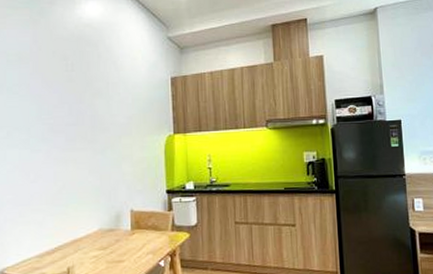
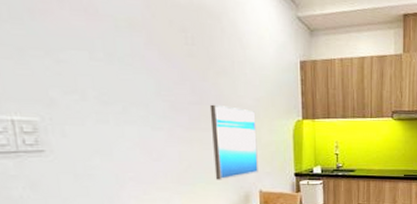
wall art: none [85,124,130,200] -> present [209,104,258,180]

